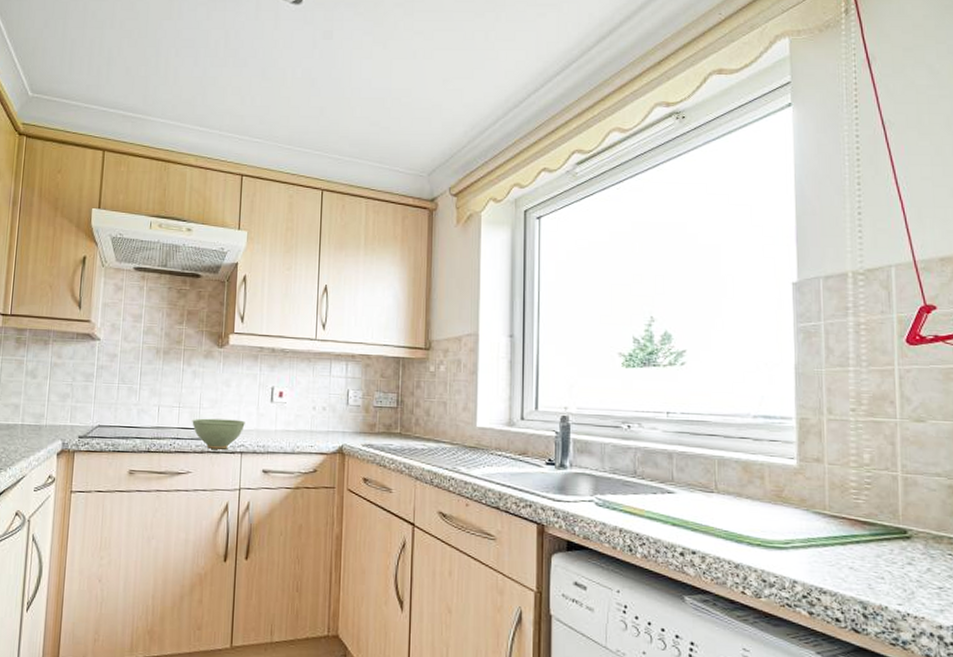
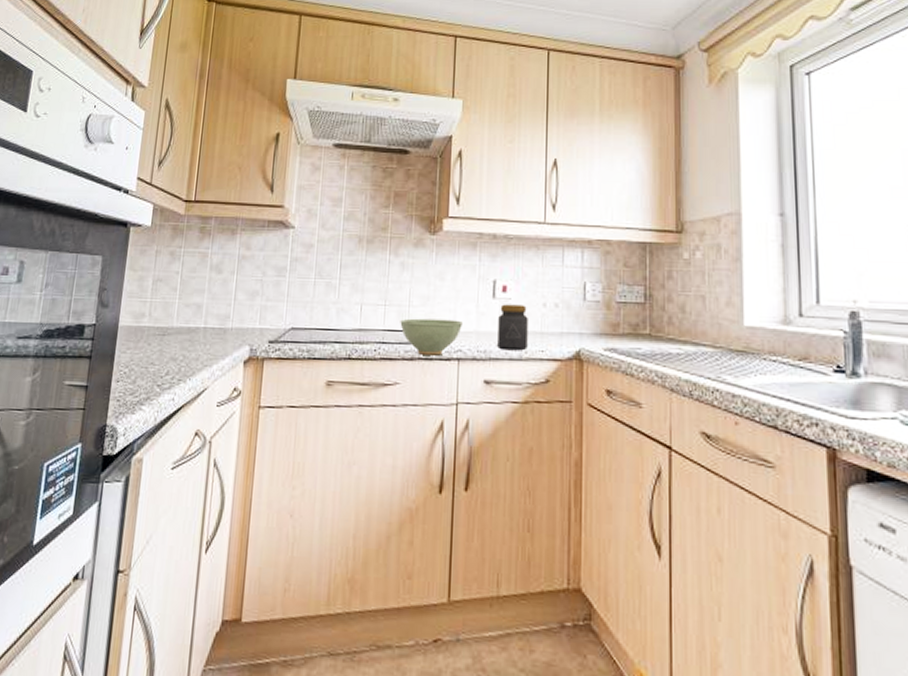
jar: none [274,407,300,446] -> present [497,304,528,351]

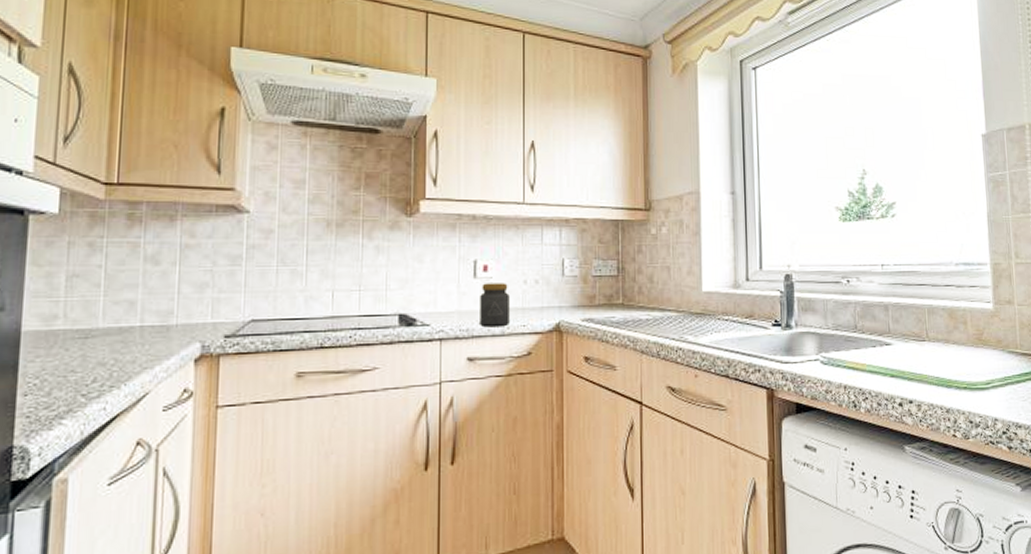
bowl: present [400,318,463,356] -> none [377,301,444,338]

